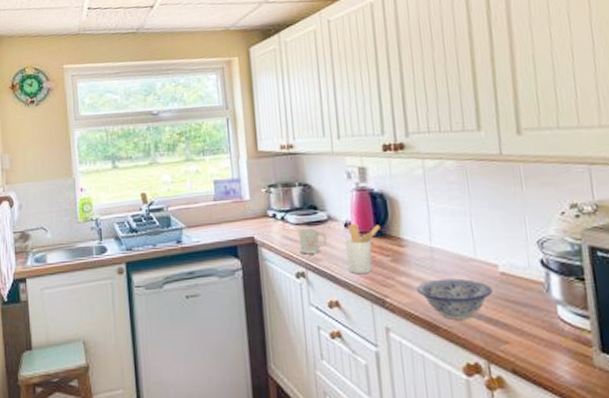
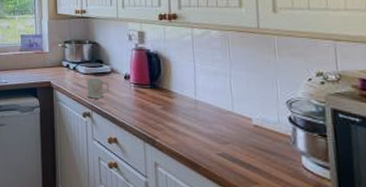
utensil holder: present [344,223,380,275] -> none [124,76,154,118]
bowl: present [416,278,493,320] -> none [181,126,246,161]

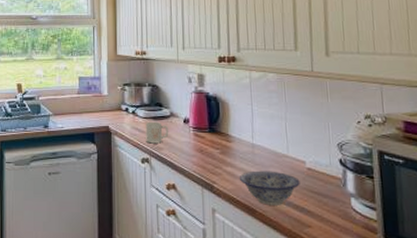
bowl: none [181,126,246,161] -> present [239,170,300,205]

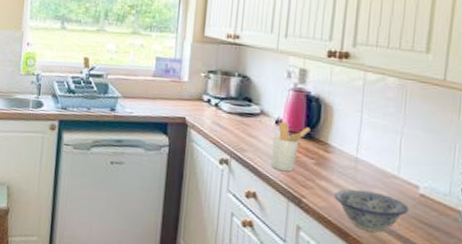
mug: present [145,122,169,144] -> none [227,118,257,145]
utensil holder: none [183,120,213,163] -> present [271,121,310,172]

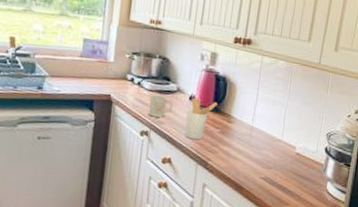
mug: none [227,118,257,145] -> present [148,95,173,118]
bowl: present [333,189,409,233] -> none [233,151,288,185]

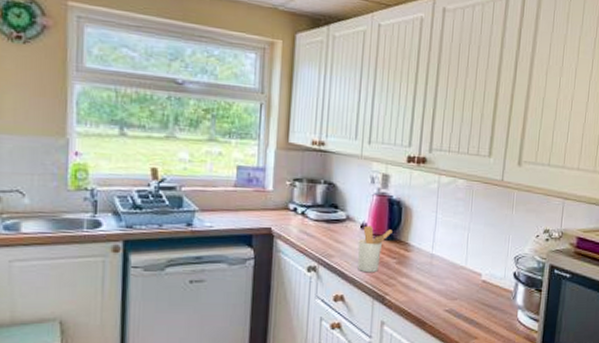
mug: present [148,95,173,118] -> none [315,226,343,251]

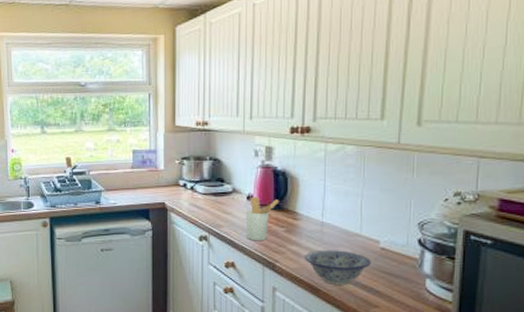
bowl: none [413,282,473,318] -> present [304,250,371,285]

